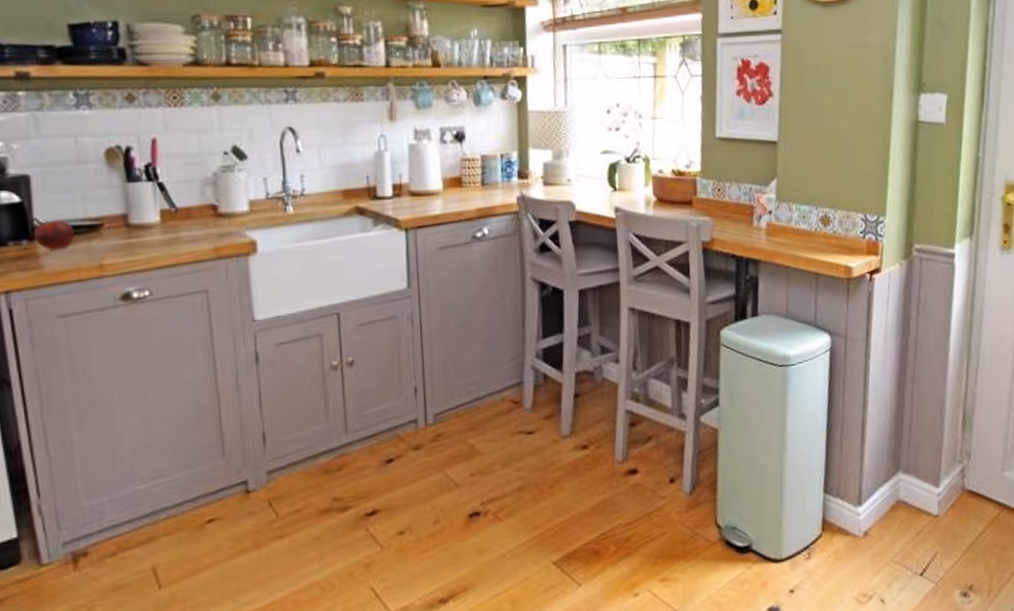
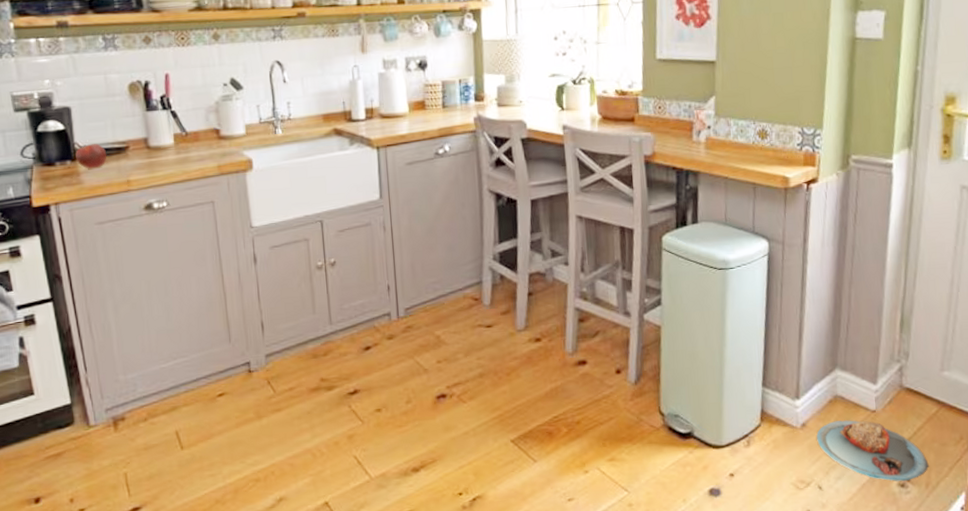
pet bowl: none [879,526,991,591] -> present [816,420,929,482]

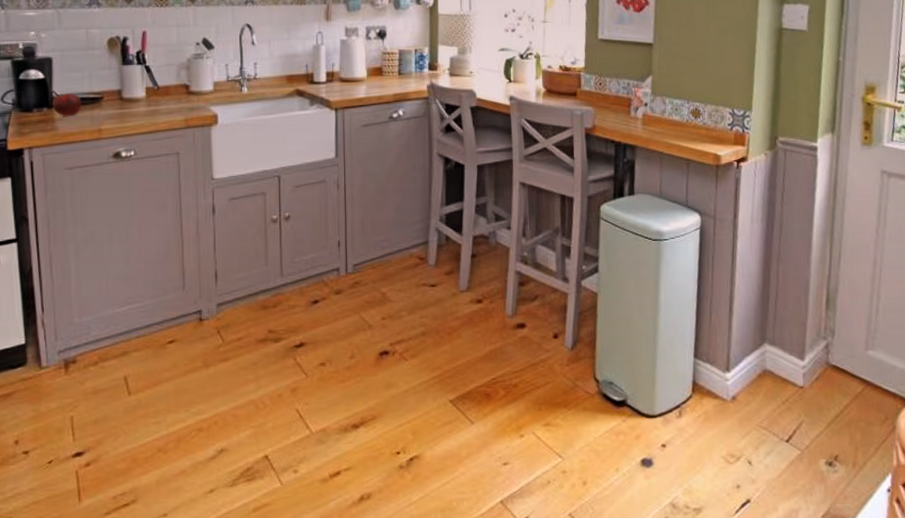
pet bowl: present [816,420,929,482] -> none [746,395,856,460]

